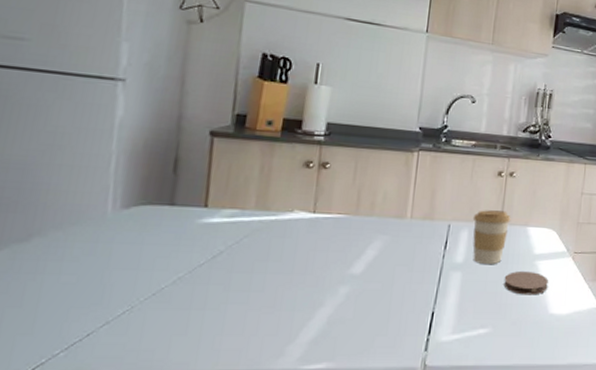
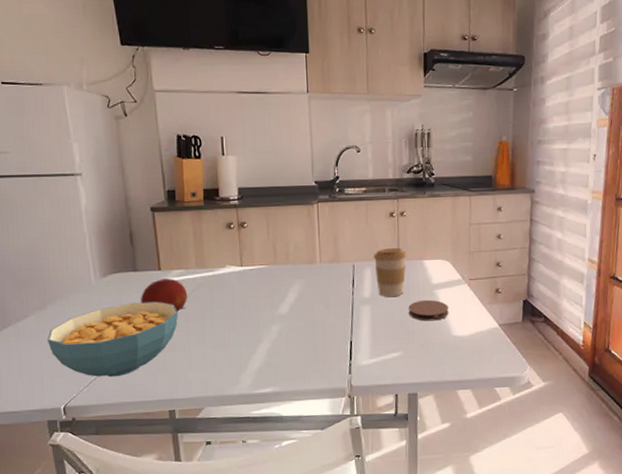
cereal bowl: none [20,244,219,339] -> present [47,301,178,378]
fruit: none [169,218,238,261] -> present [140,278,188,312]

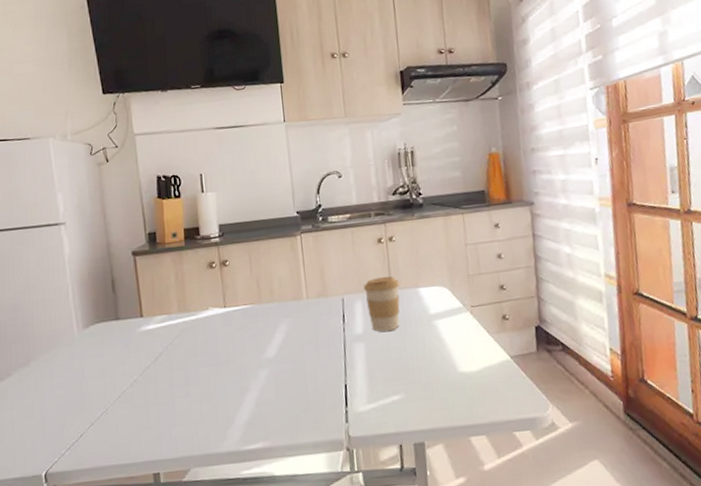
cereal bowl: present [47,301,178,378] -> none [30,351,161,438]
fruit: present [140,278,188,312] -> none [122,325,171,361]
coaster: present [408,299,449,321] -> none [406,332,452,357]

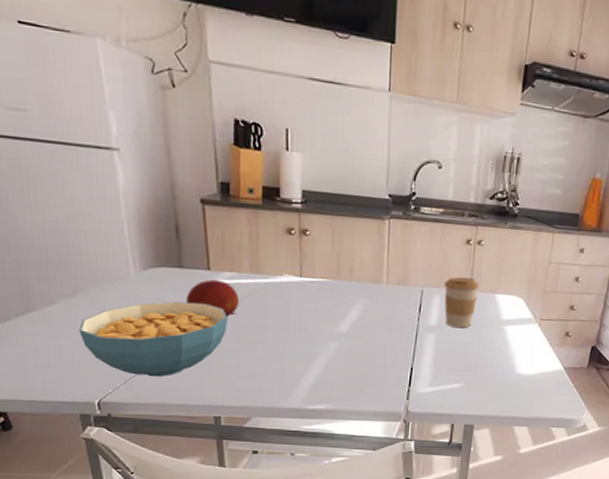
cereal bowl: none [30,351,161,438] -> present [79,301,227,377]
fruit: none [122,325,171,361] -> present [185,279,240,317]

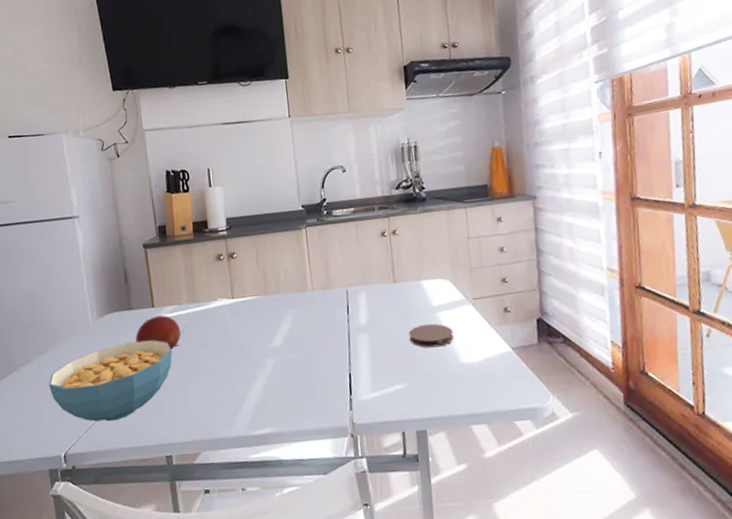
coffee cup: present [443,277,480,328] -> none [367,269,403,324]
coaster: none [474,334,516,357] -> present [408,323,454,348]

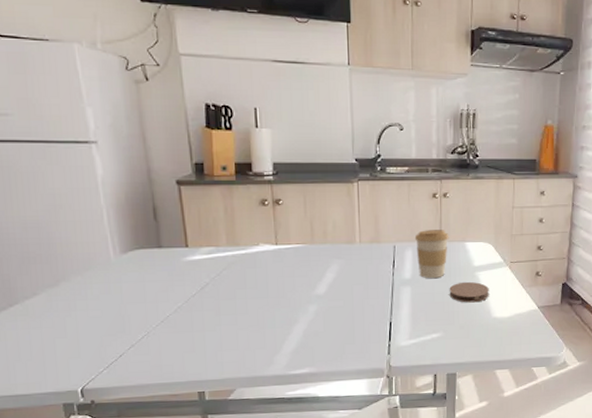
cereal bowl: present [49,340,172,422] -> none [61,280,207,359]
fruit: present [135,315,181,350] -> none [165,256,218,291]
coffee cup: none [367,269,403,324] -> present [414,230,449,279]

